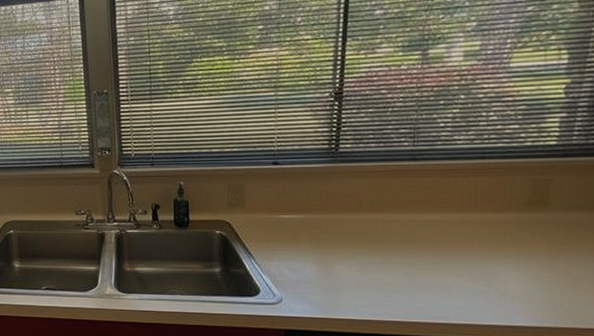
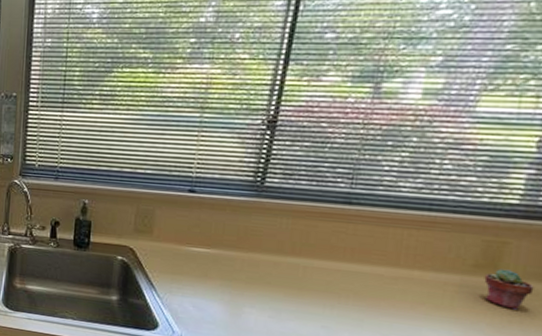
potted succulent: none [537,203,580,238] -> present [484,269,534,310]

